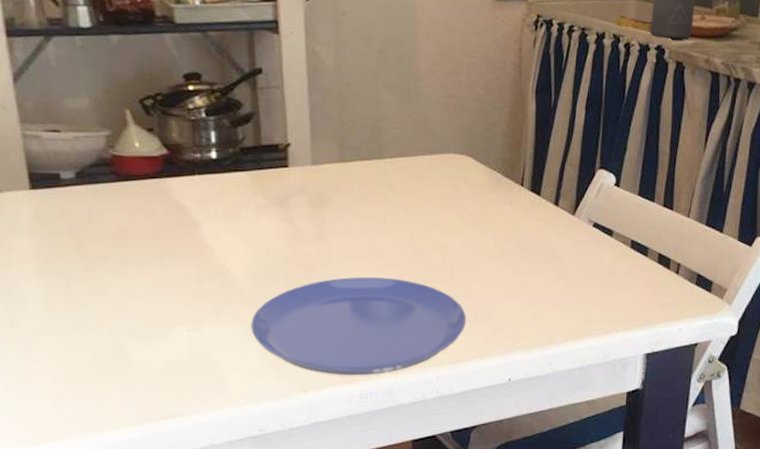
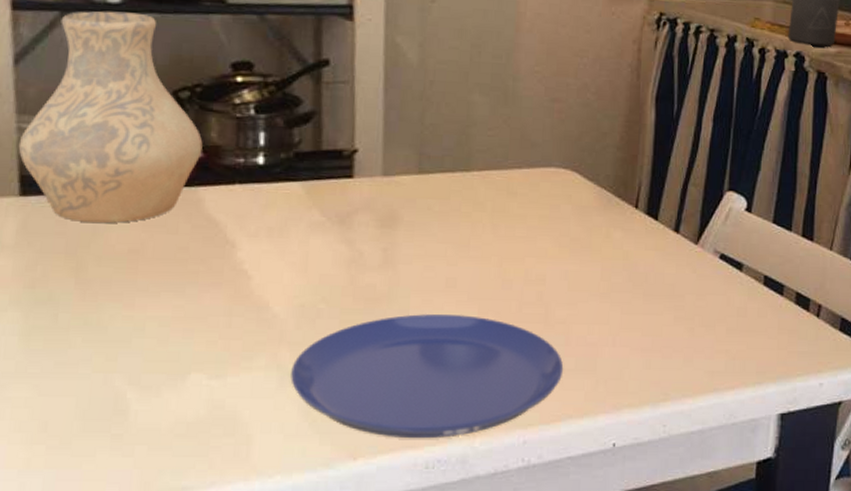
vase: none [24,34,167,210] -> present [18,11,203,224]

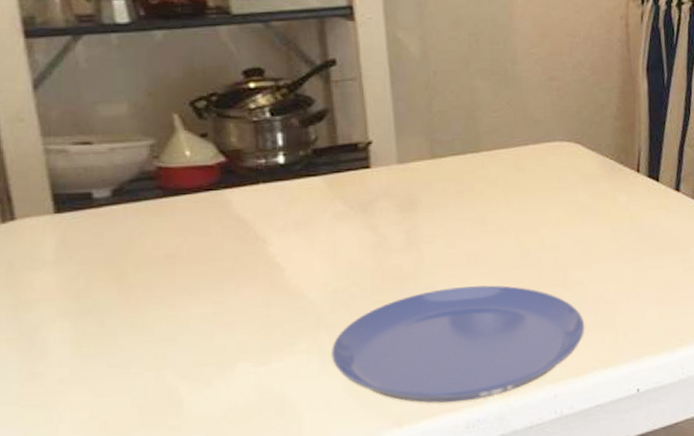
vase: present [18,11,203,224] -> none [47,31,224,233]

